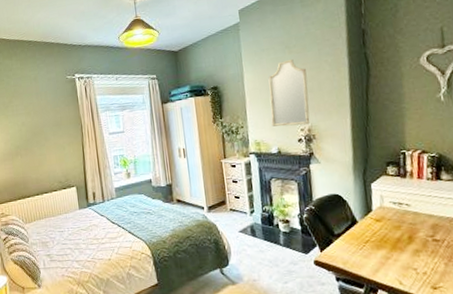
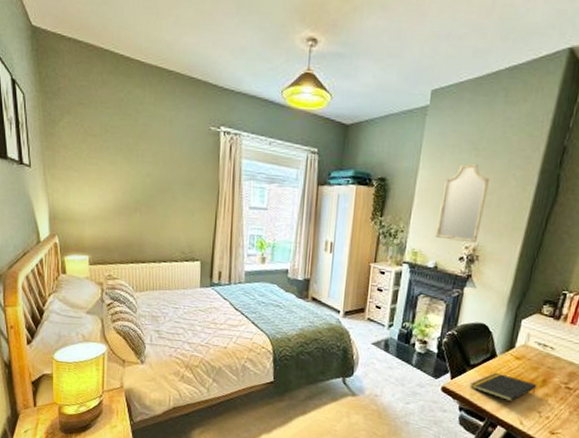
notepad: none [340,237,405,264] -> present [470,372,537,402]

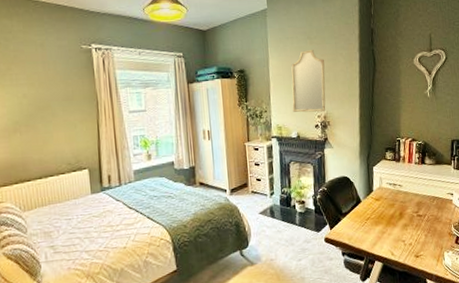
notepad: present [470,372,537,402] -> none [346,215,397,238]

